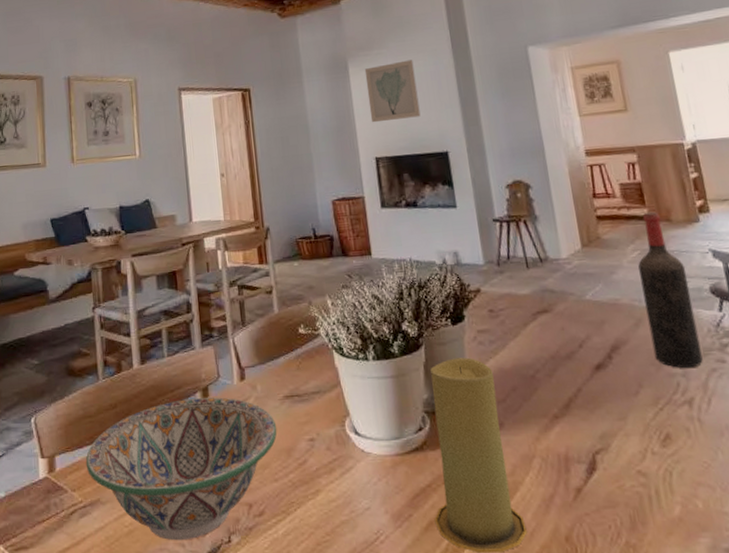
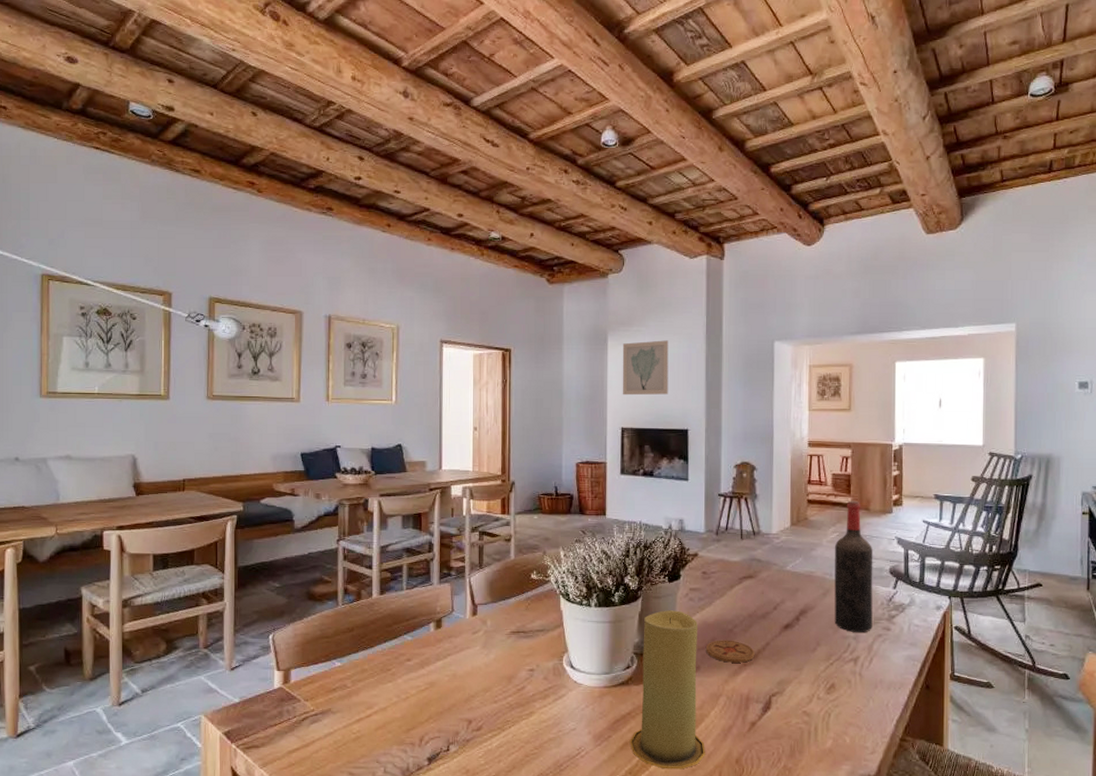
decorative bowl: present [85,397,277,541] -> none [320,628,501,748]
coaster: none [506,388,567,416] -> present [705,640,755,663]

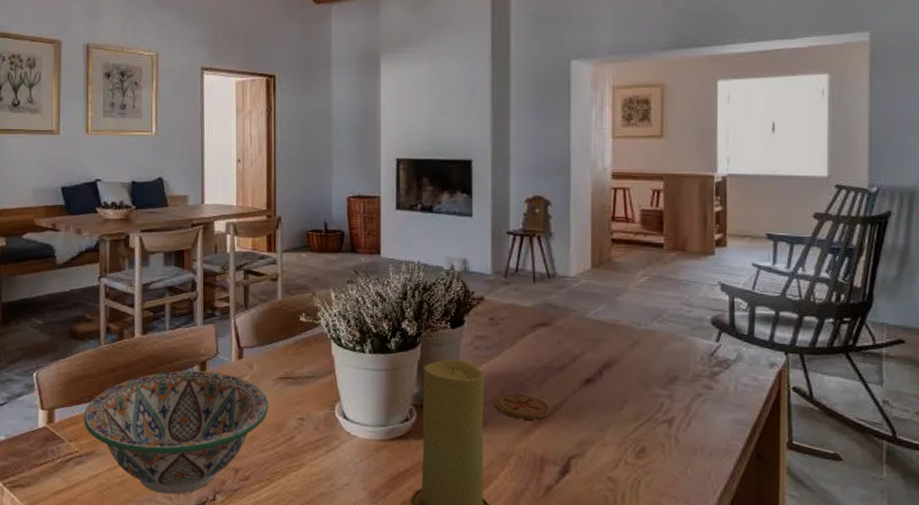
decorative bowl: none [320,628,501,748] -> present [83,370,269,495]
wall art: present [622,340,669,396] -> none [397,62,449,123]
wine bottle: present [834,500,873,633] -> none [644,240,691,391]

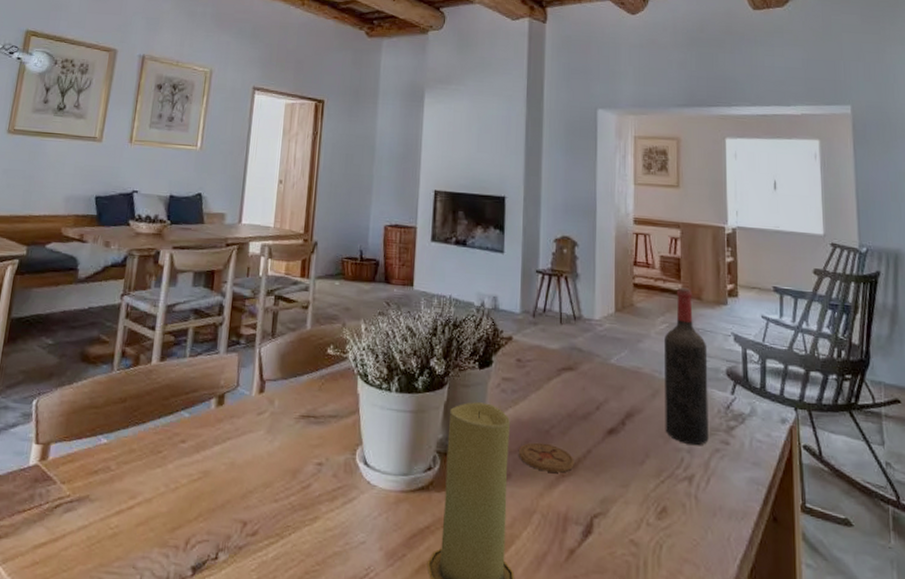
decorative bowl: present [83,370,269,495] -> none [81,403,287,551]
wine bottle: none [644,240,691,391] -> present [665,287,709,446]

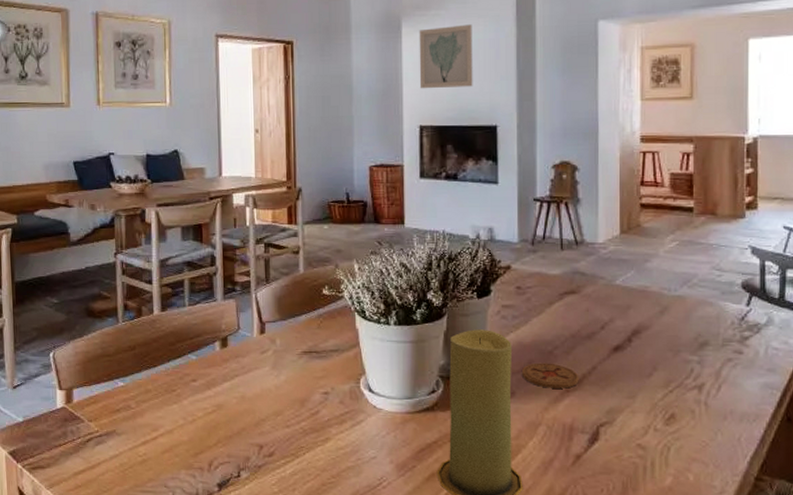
wall art: none [437,100,488,158] -> present [419,24,473,89]
wine bottle: present [665,287,709,446] -> none [674,204,722,357]

